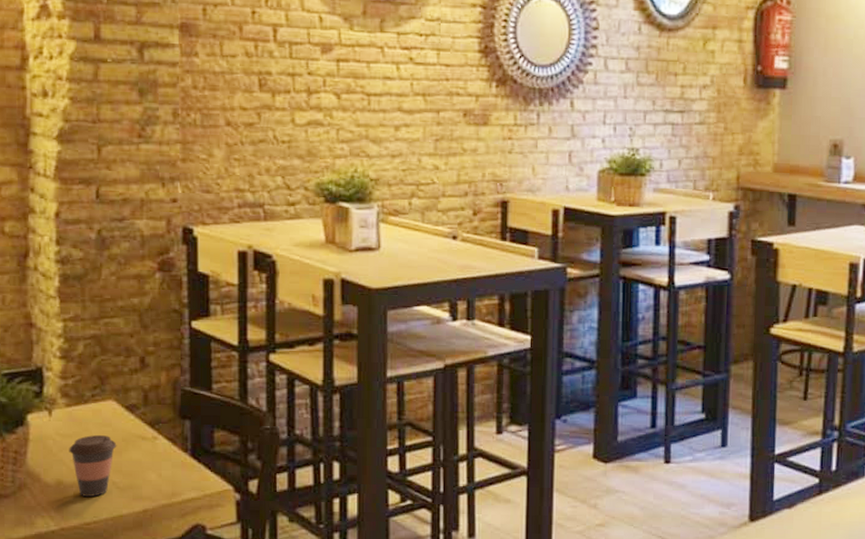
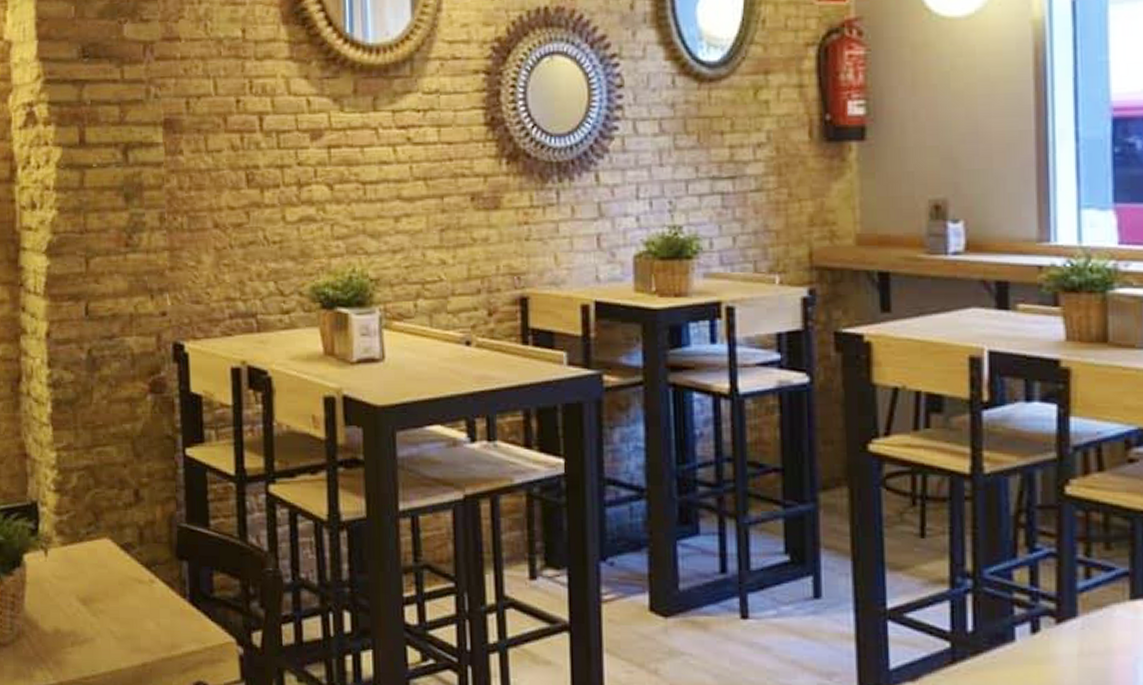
coffee cup: present [69,435,117,497] -> none [65,578,114,647]

